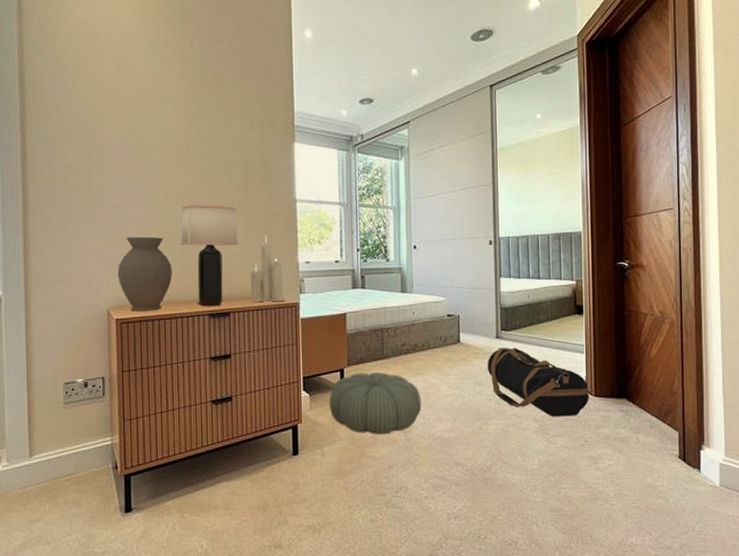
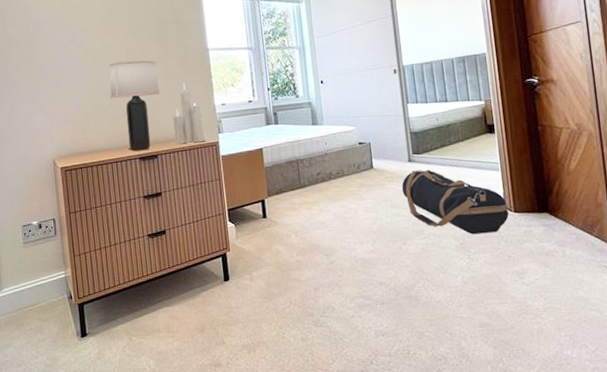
vase: present [117,236,172,312] -> none [58,93,106,160]
pouf: present [329,372,422,435] -> none [253,200,341,259]

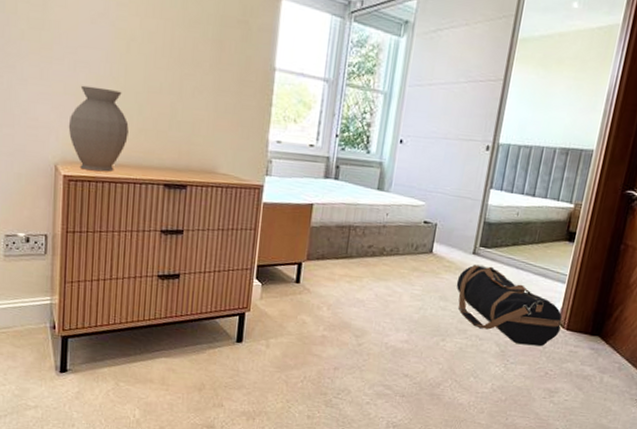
vase: none [58,93,106,160] -> present [68,85,129,172]
table lamp: present [109,59,161,152] -> none [141,56,207,177]
candle: present [172,83,206,144] -> none [210,104,250,182]

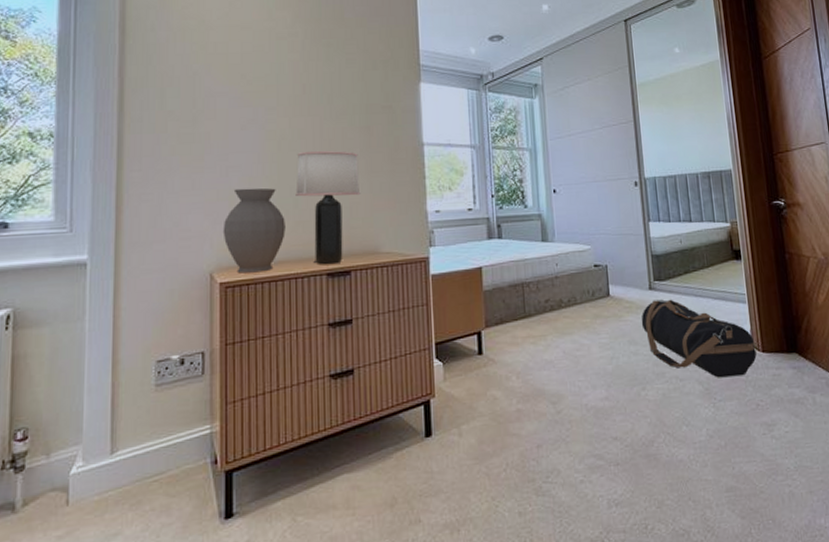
table lamp: none [141,56,207,177] -> present [295,150,361,266]

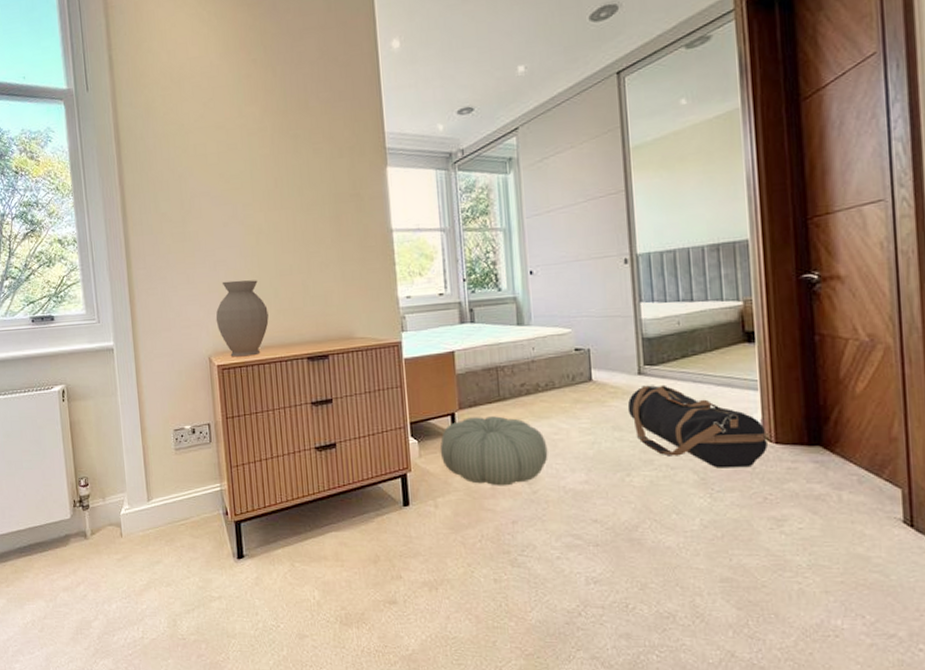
table lamp: present [295,150,361,266] -> none [274,241,334,350]
pouf: none [465,333,571,408] -> present [440,416,548,486]

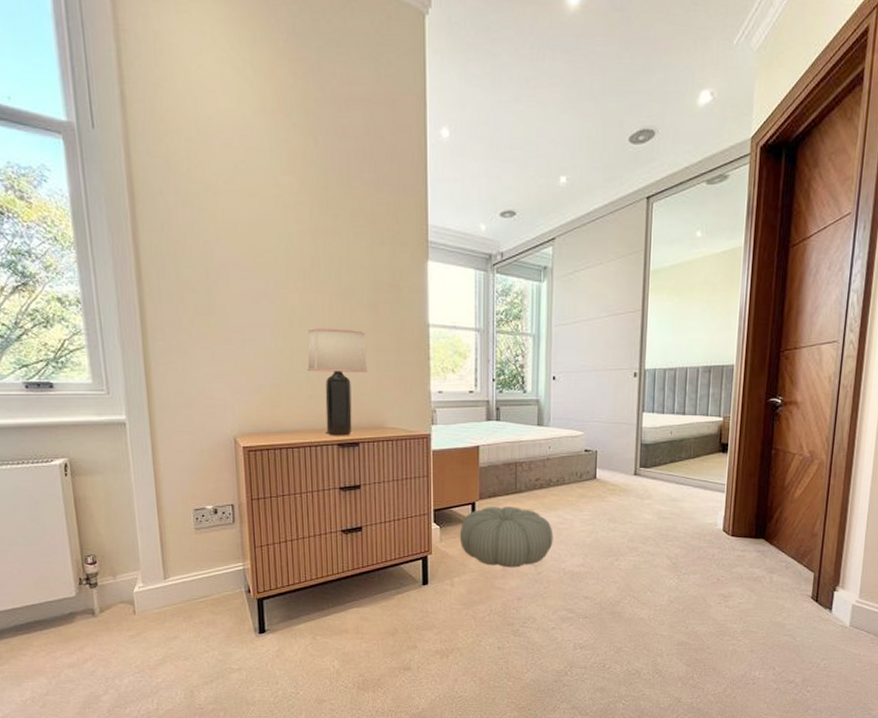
vase: present [215,280,269,357] -> none [242,361,300,439]
table lamp: none [274,241,334,350] -> present [307,327,368,436]
duffel bag: present [627,384,767,468] -> none [622,485,726,555]

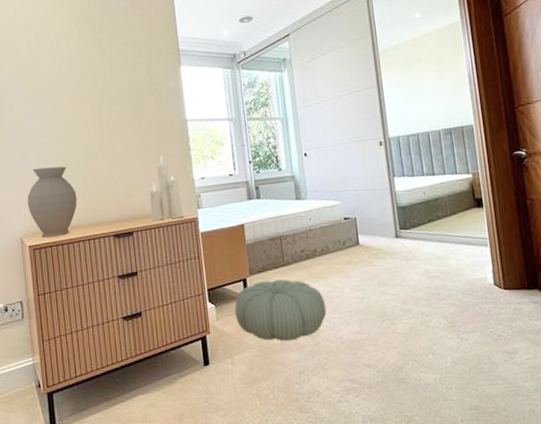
vase: none [242,361,300,439] -> present [27,166,78,238]
table lamp: present [307,327,368,436] -> none [82,131,137,229]
candle: none [379,362,416,433] -> present [149,156,184,220]

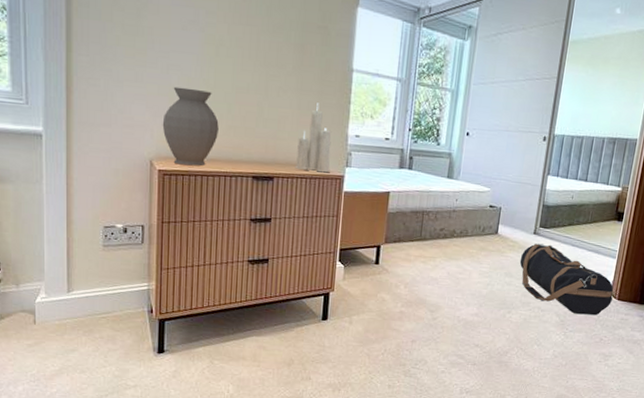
pouf: present [234,279,327,341] -> none [362,251,452,312]
duffel bag: none [388,245,498,313] -> present [519,243,613,316]

